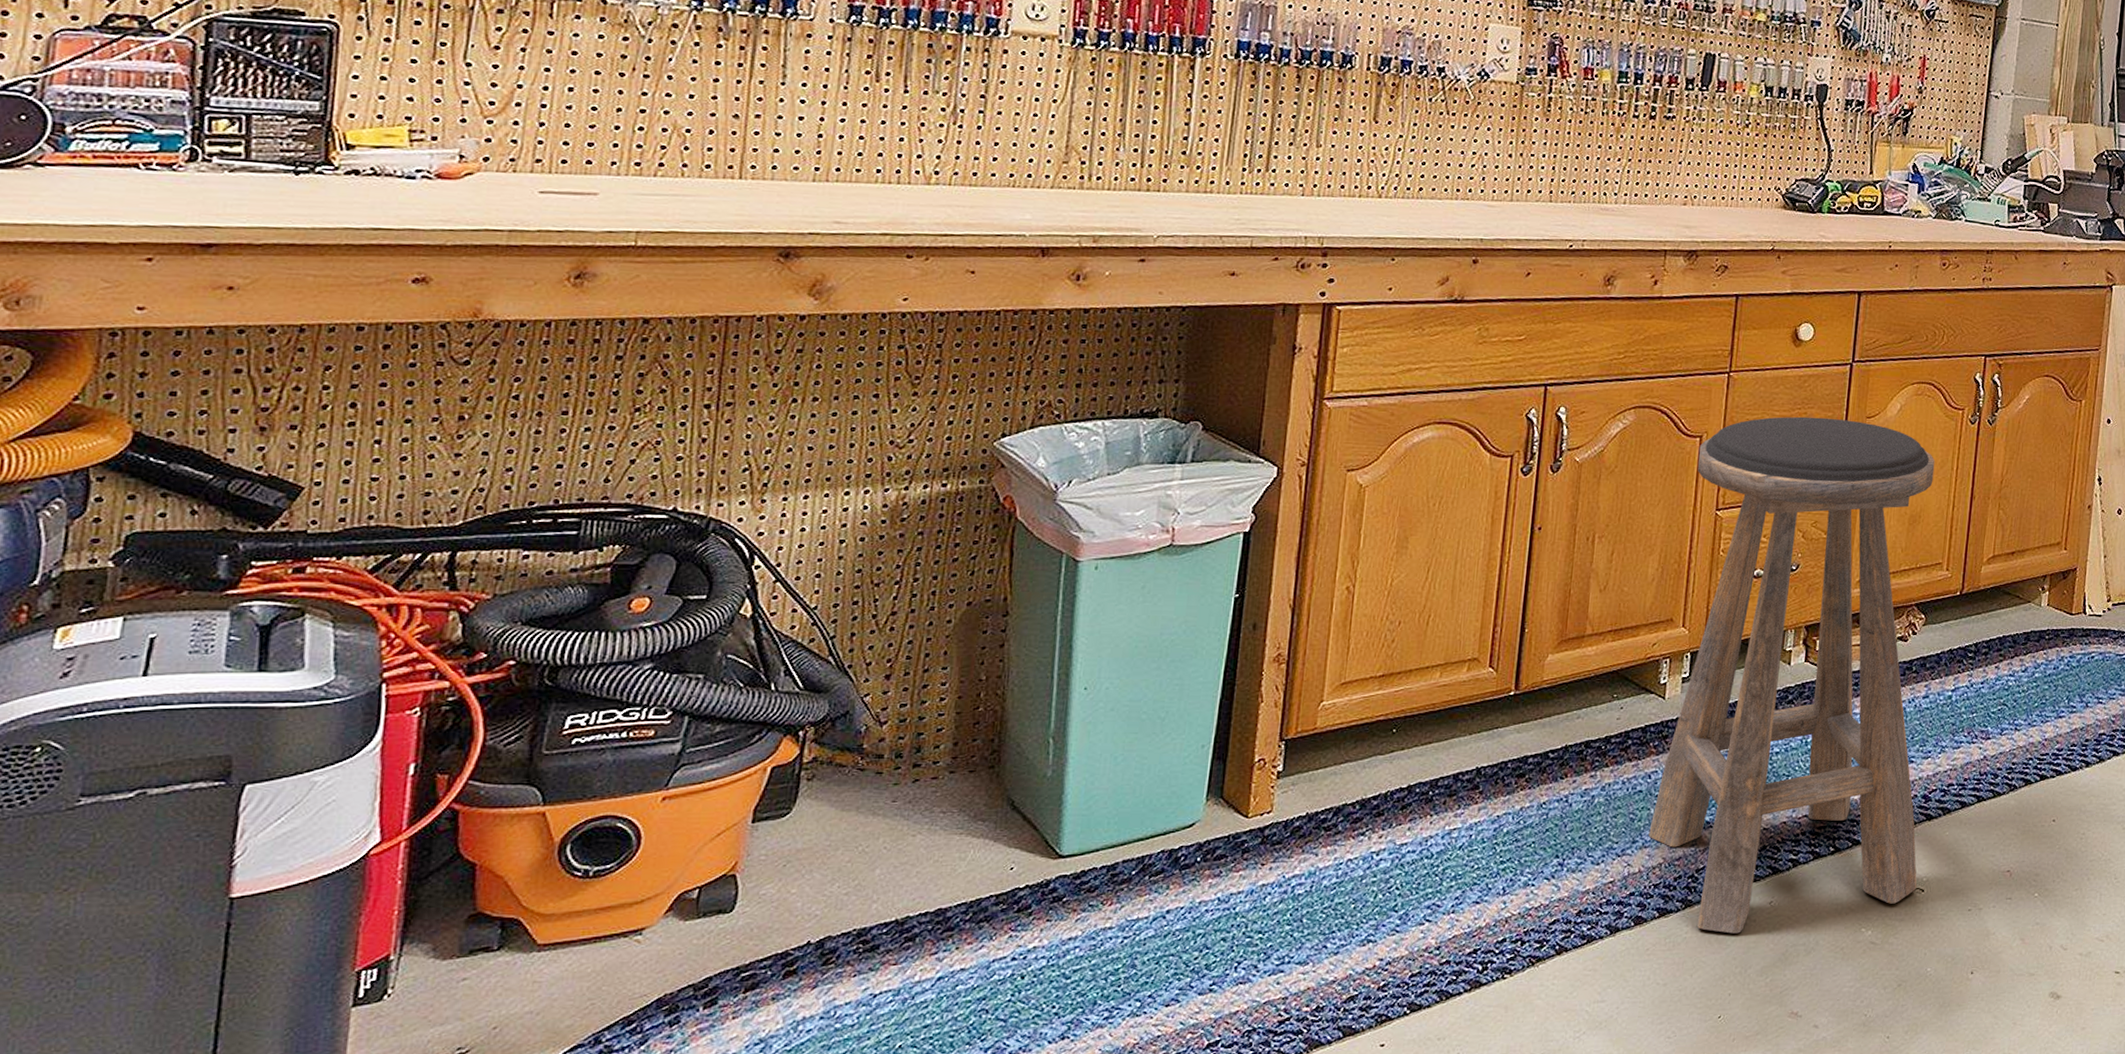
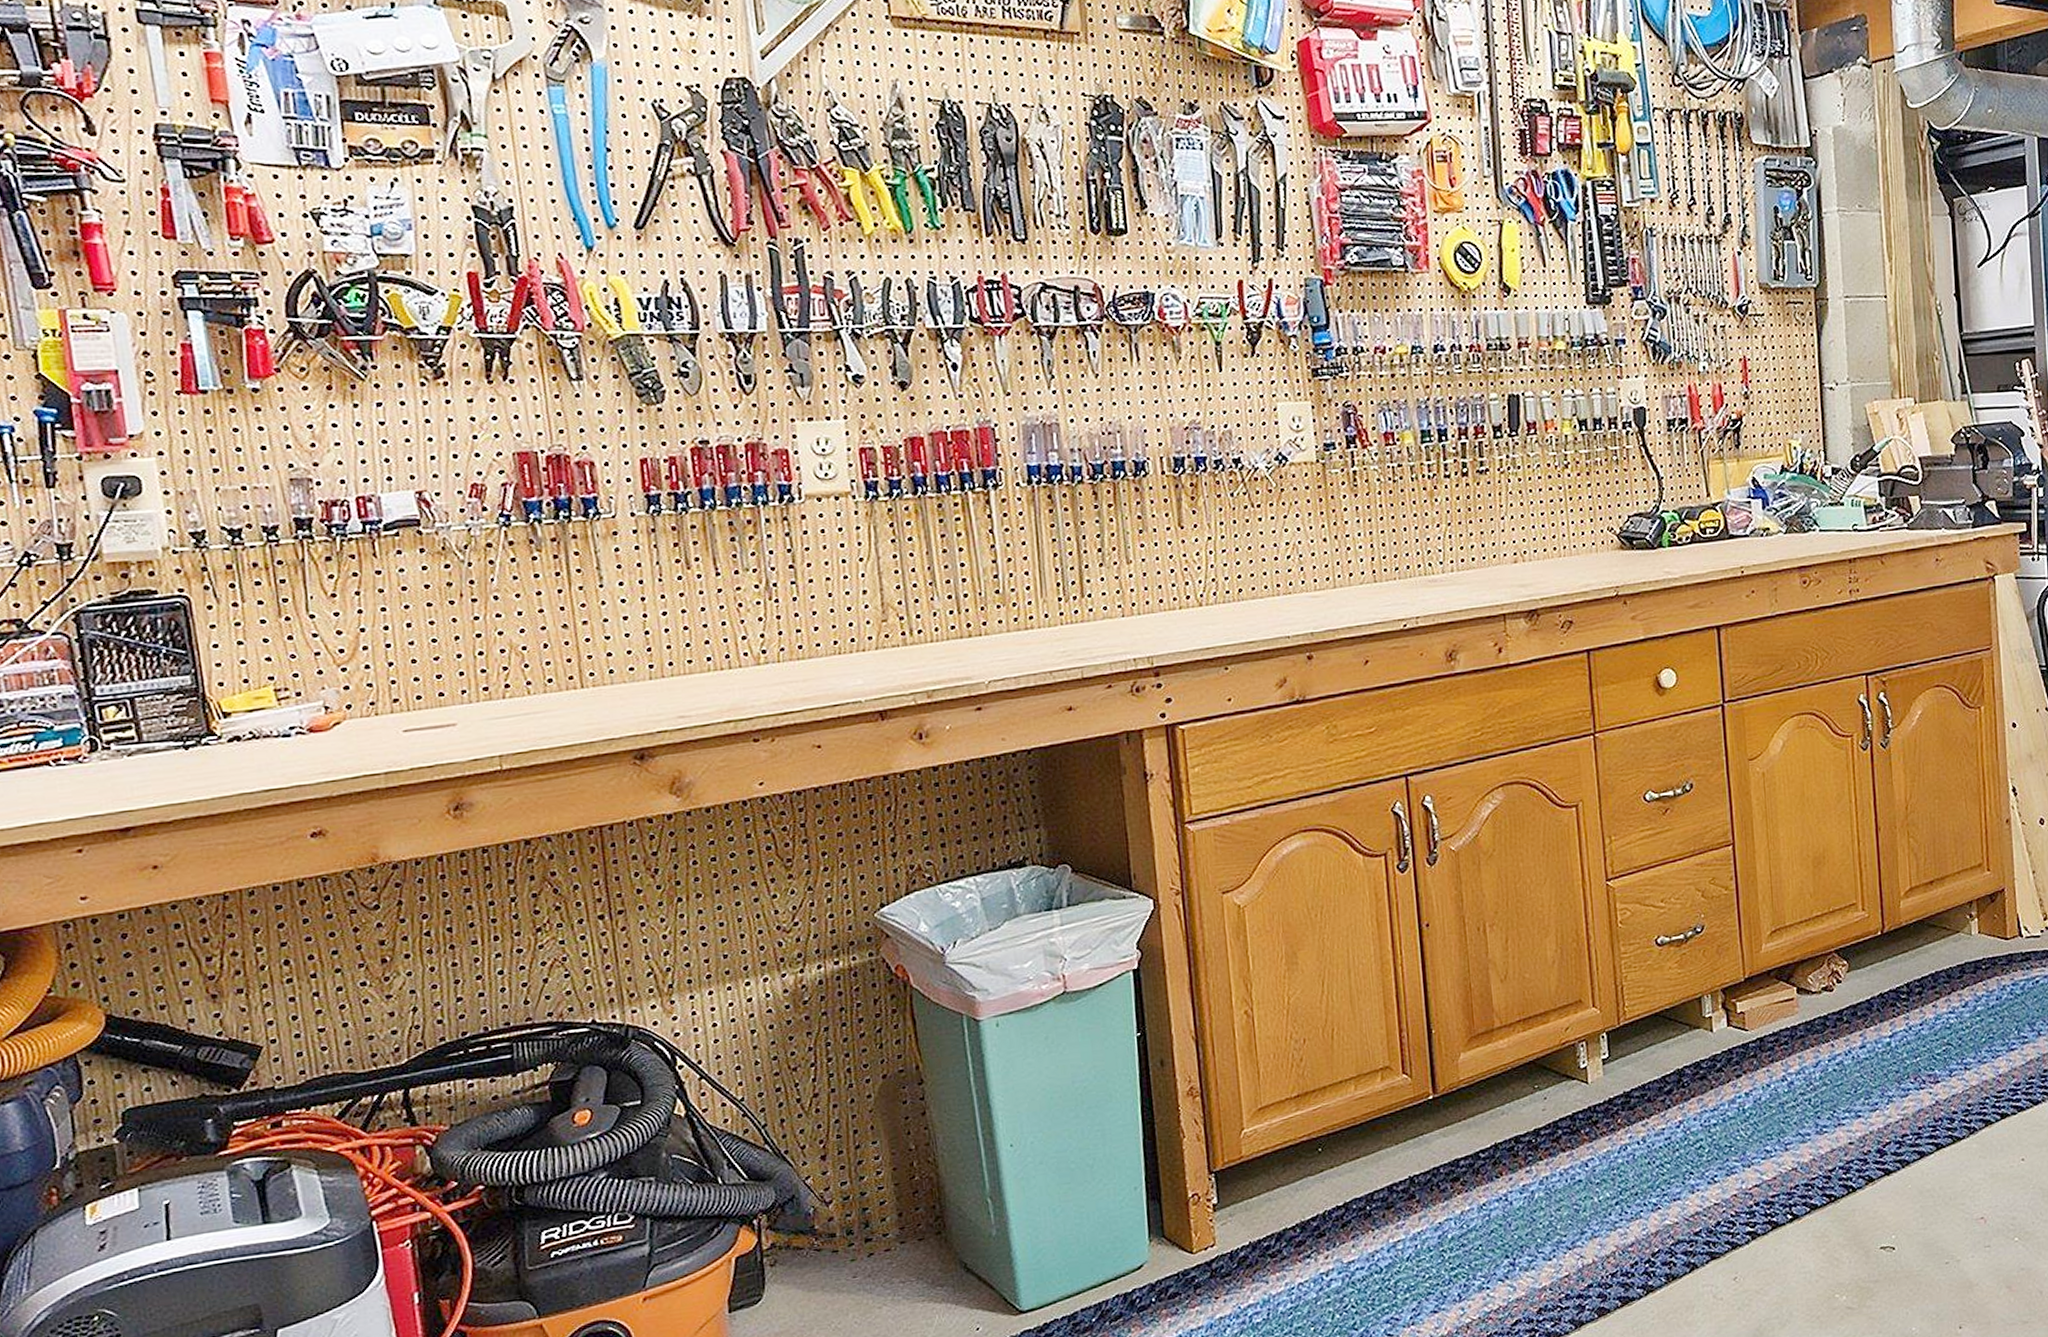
stool: present [1648,416,1935,934] -> none [1576,765,1887,1315]

